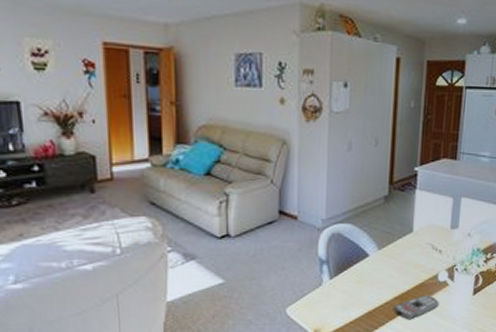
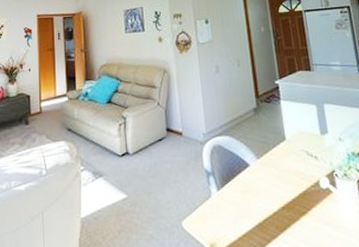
remote control: present [394,294,439,320] -> none [282,203,328,232]

